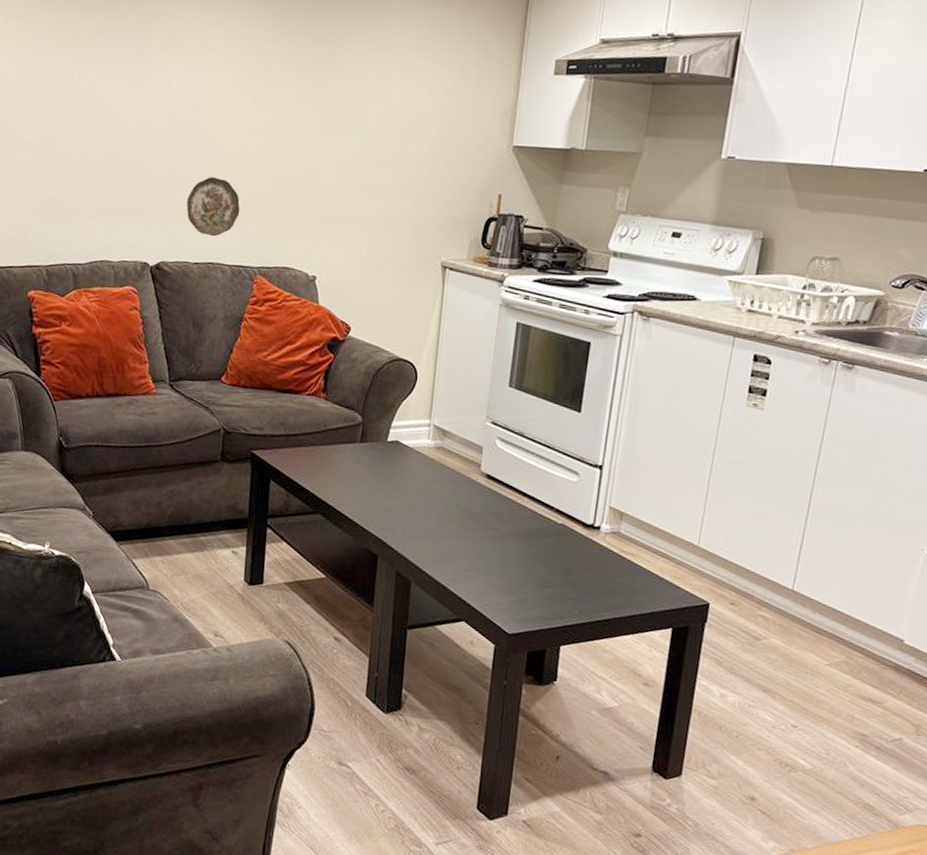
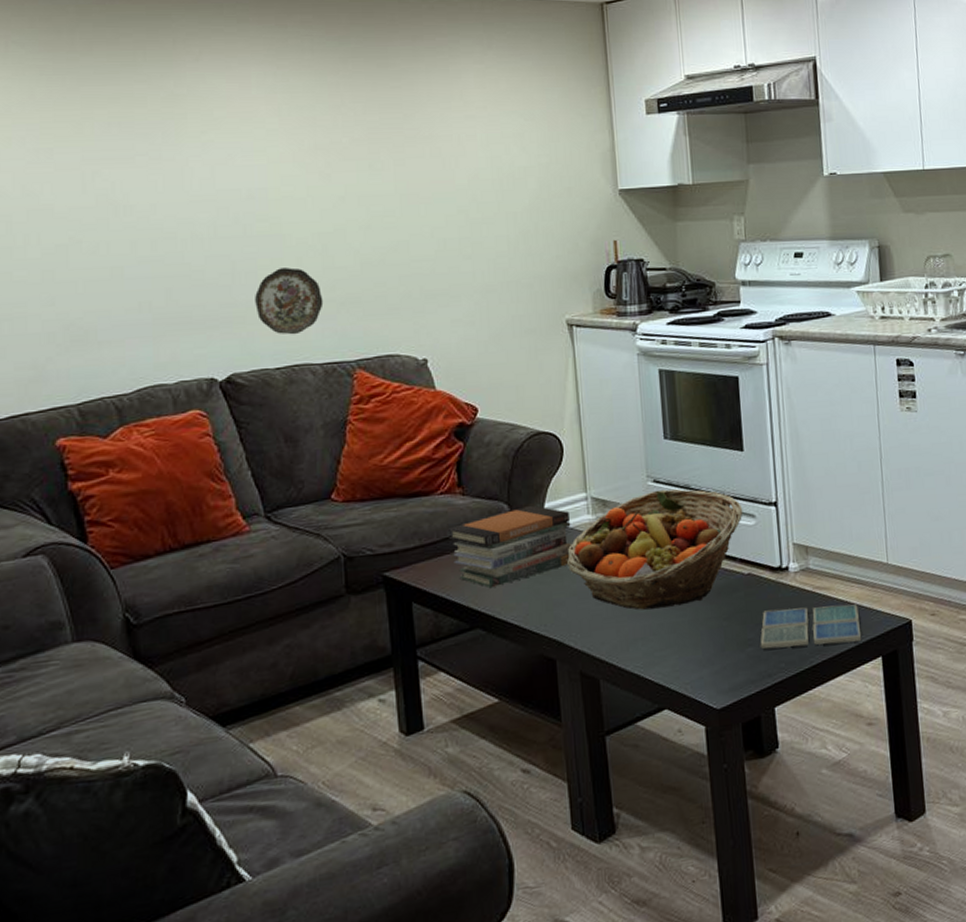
book stack: none [308,420,412,484] -> present [449,505,572,589]
fruit basket: none [401,431,569,537] -> present [566,489,743,610]
drink coaster: none [558,560,659,609] -> present [760,604,862,649]

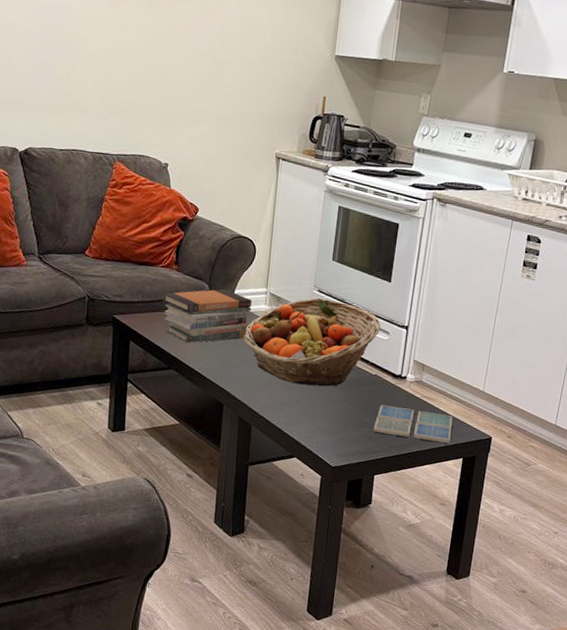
decorative plate: present [255,267,324,335] -> none [51,73,100,127]

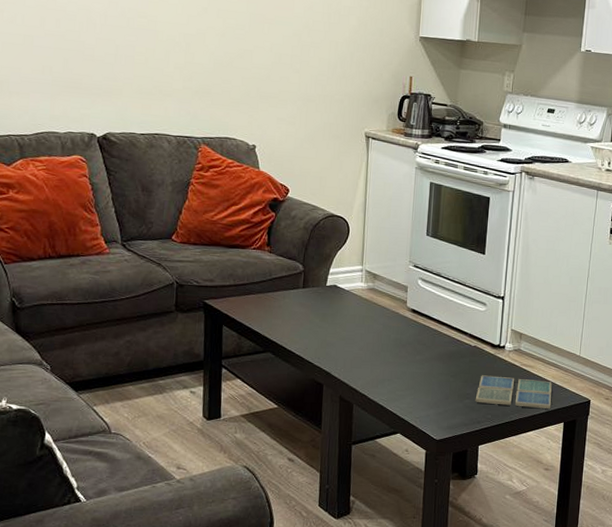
book stack: present [163,289,252,343] -> none [256,268,348,325]
fruit basket: present [243,298,381,387] -> none [340,273,478,361]

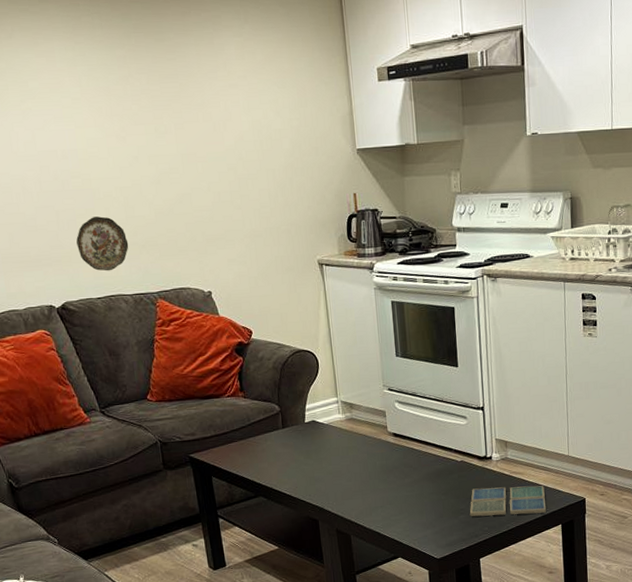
decorative plate: none [130,56,183,110] -> present [76,216,129,272]

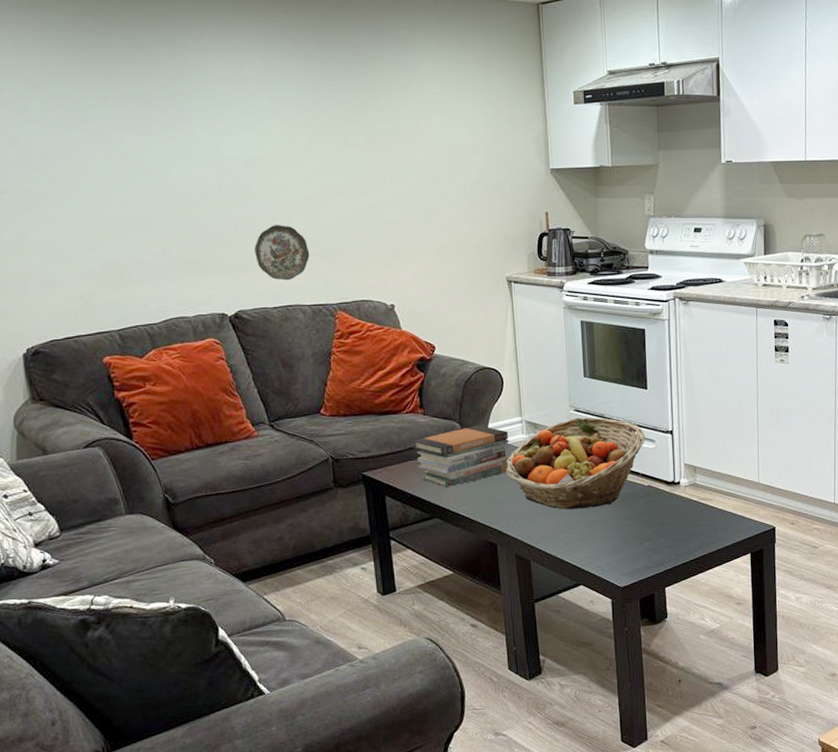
book stack: none [235,406,328,468] -> present [413,425,510,488]
fruit basket: none [323,396,458,486] -> present [505,417,646,510]
drink coaster: present [469,486,547,516] -> none [655,513,736,544]

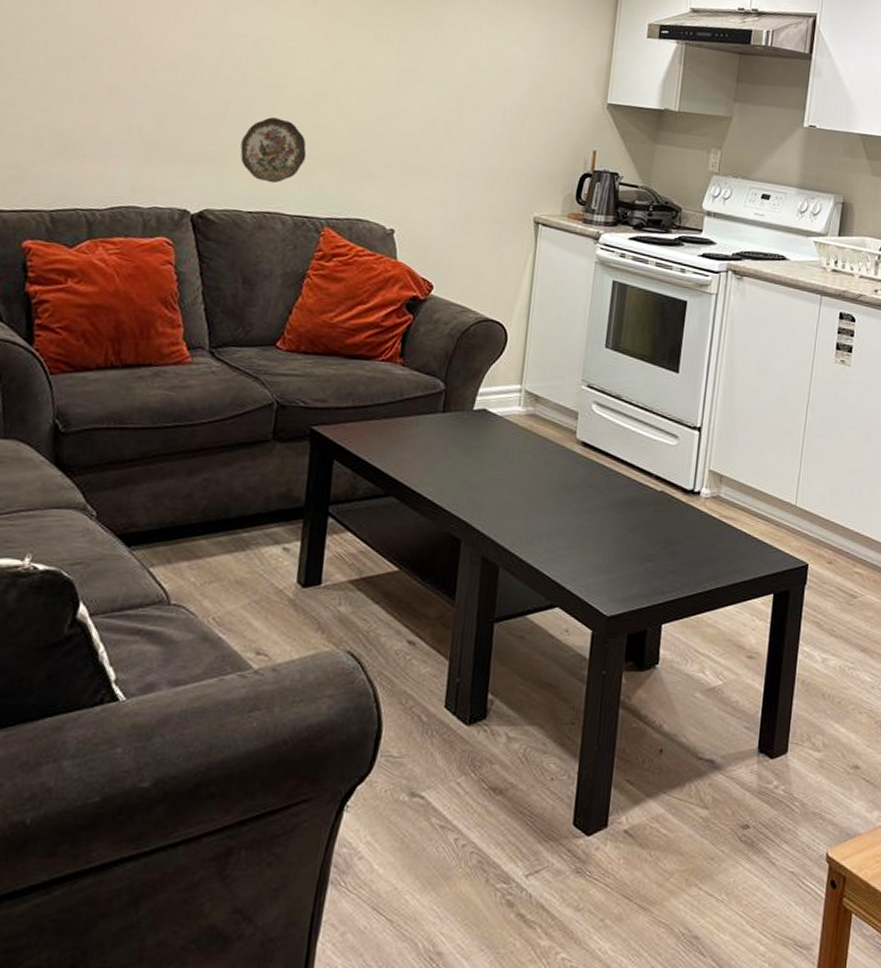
book stack: present [413,425,510,488] -> none [381,387,501,460]
fruit basket: present [505,417,646,510] -> none [489,395,668,510]

